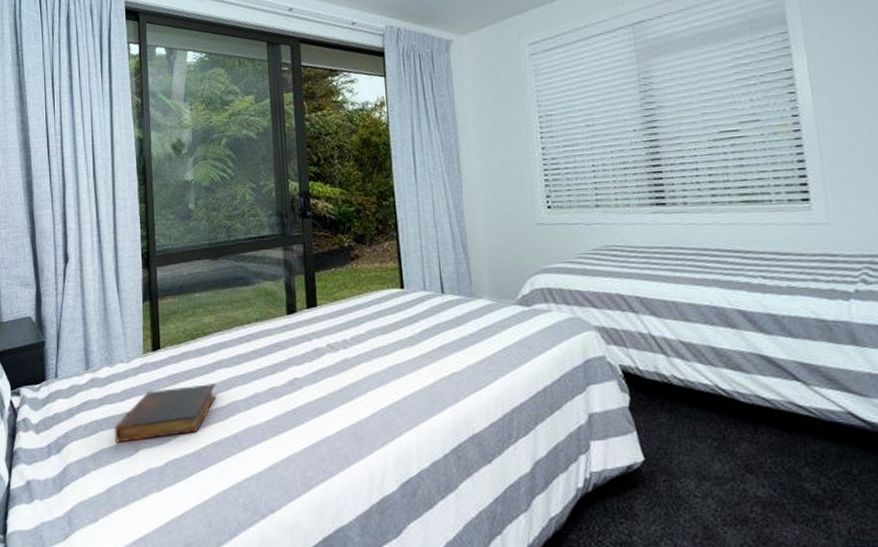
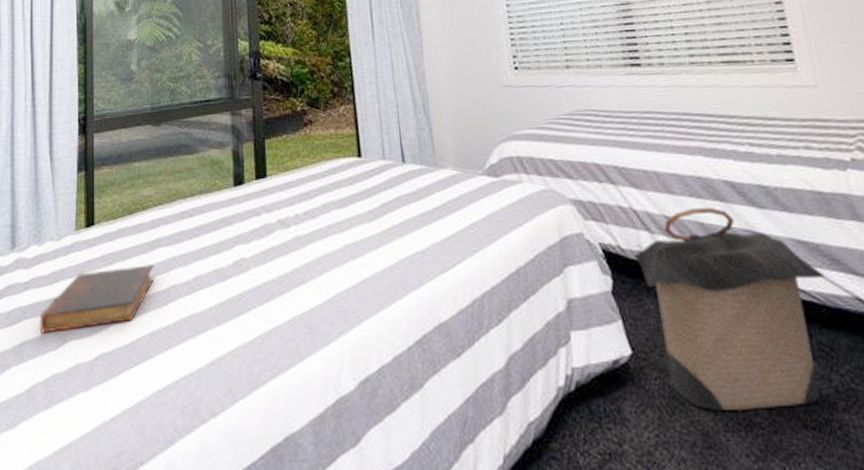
laundry hamper: none [649,333,822,508] -> present [632,207,825,410]

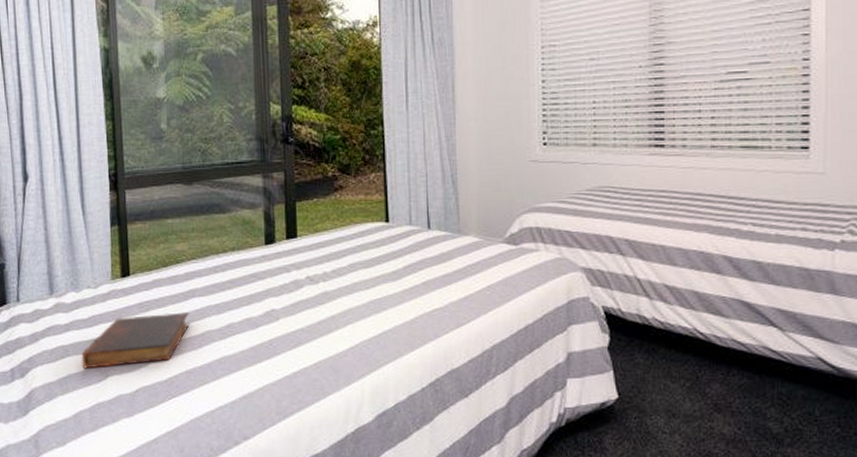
laundry hamper: present [632,207,825,410] -> none [631,278,796,443]

